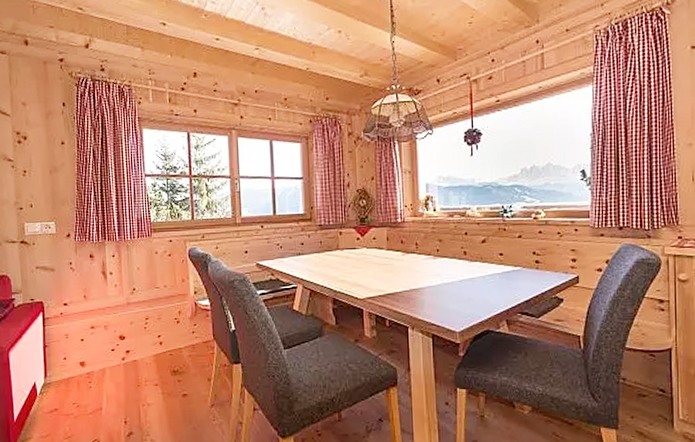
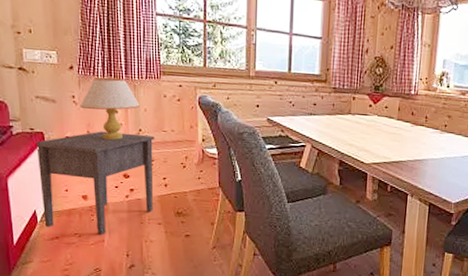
nightstand: none [34,293,149,403] -> present [34,131,155,235]
table lamp: none [77,240,133,303] -> present [80,77,140,141]

